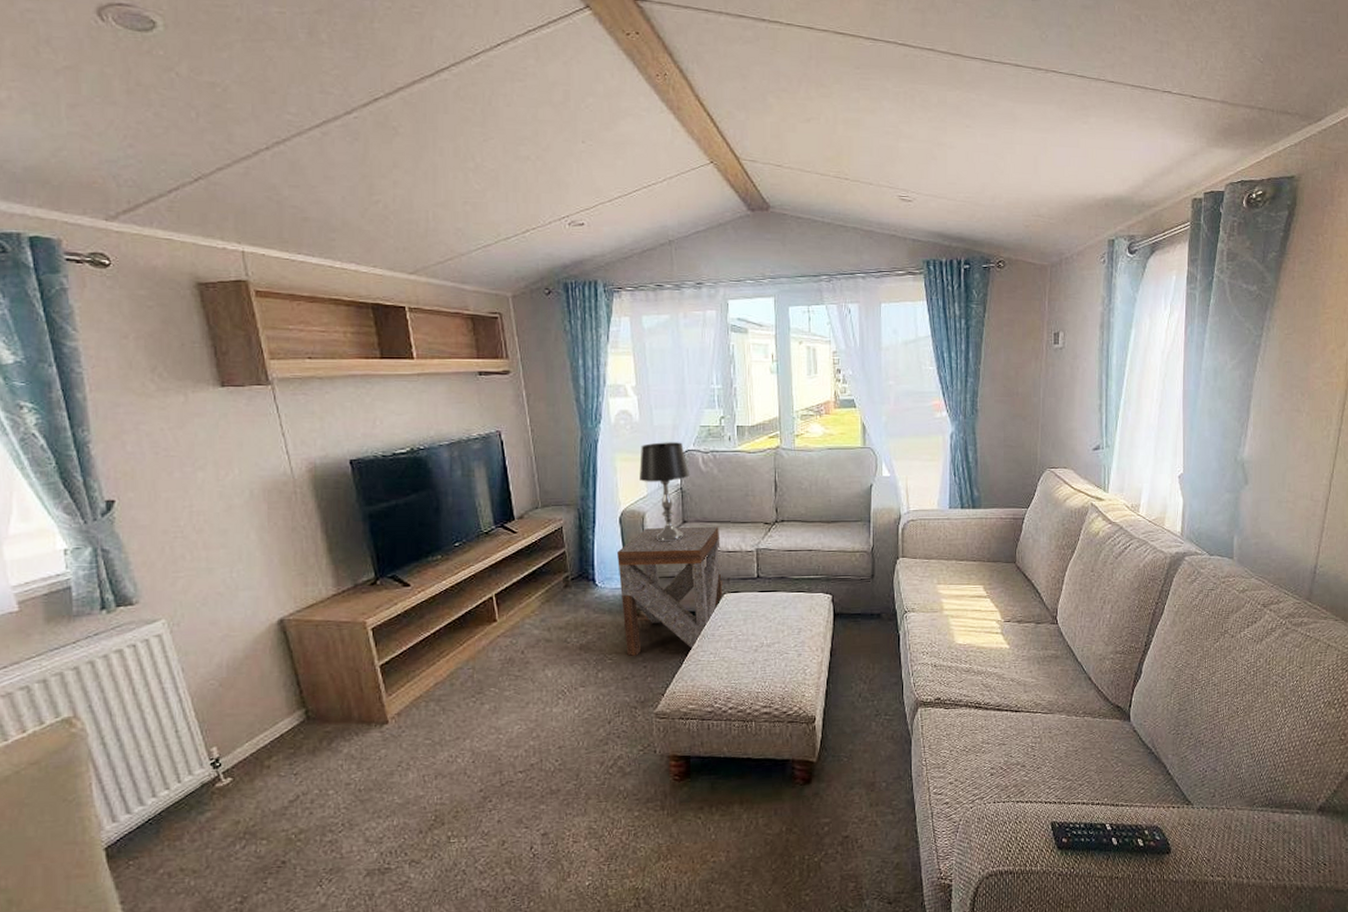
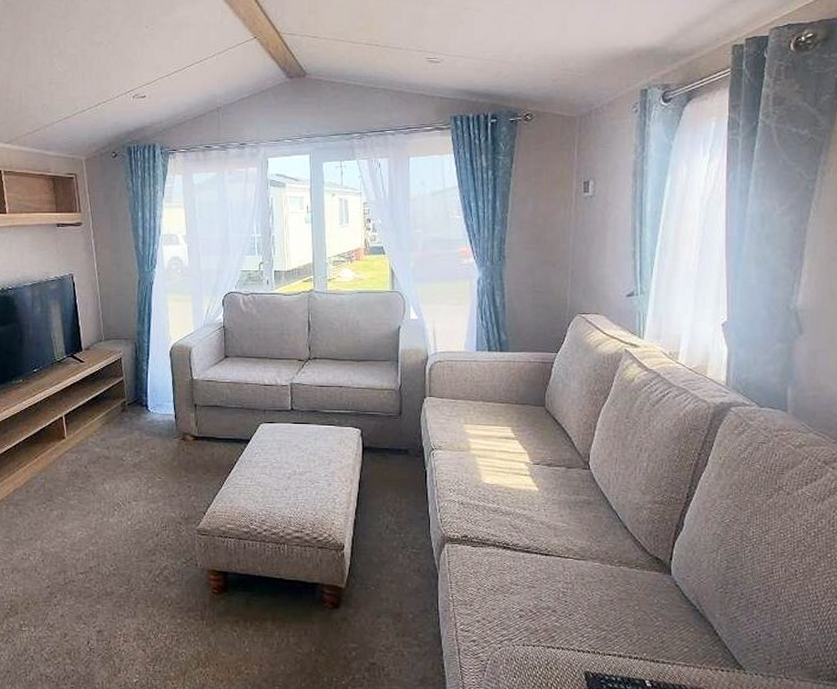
side table: present [617,526,724,656] -> none [167,361,261,476]
table lamp: present [639,442,691,542] -> none [188,285,232,375]

